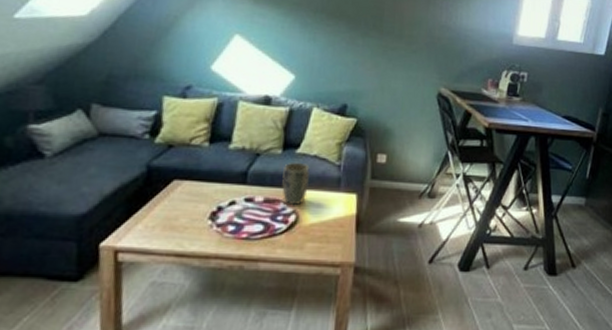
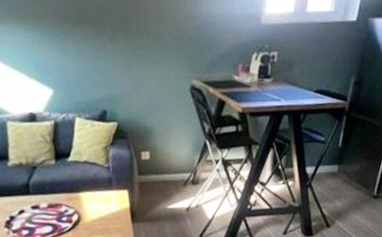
plant pot: present [282,162,311,205] -> none [59,169,85,207]

